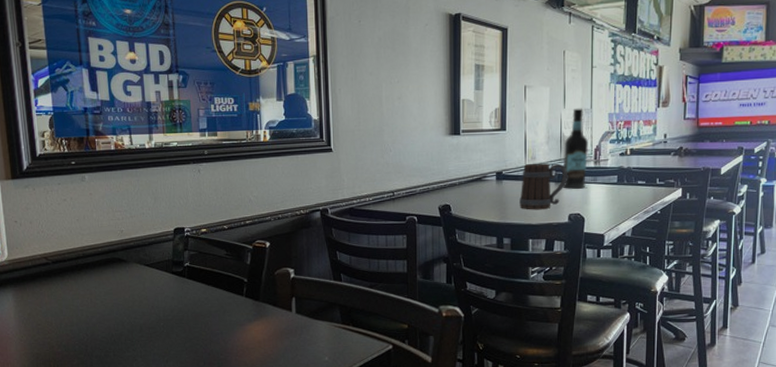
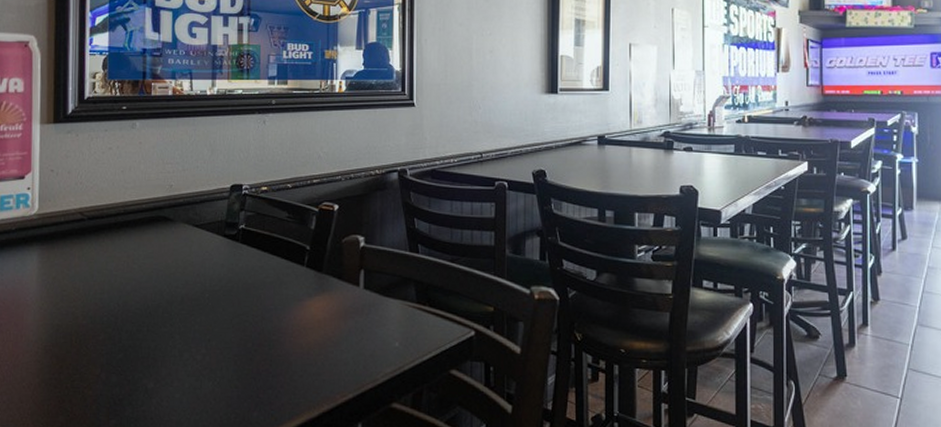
beer mug: present [519,163,567,210] -> none [624,127,678,180]
root beer: present [563,108,588,189] -> none [673,70,701,158]

